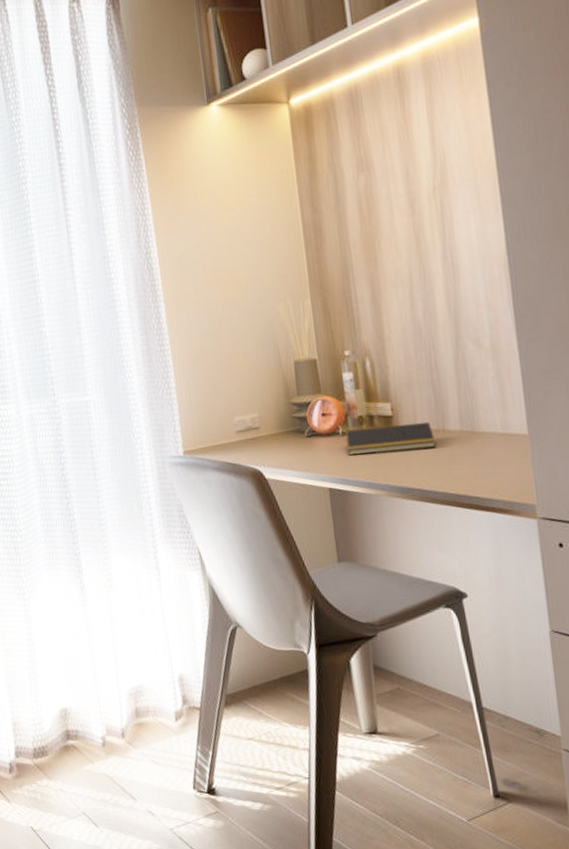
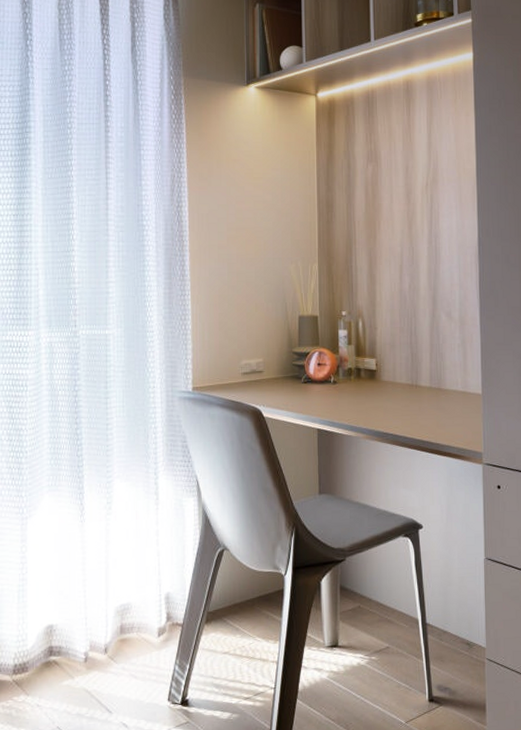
notepad: present [345,421,437,456] -> none [336,377,410,402]

